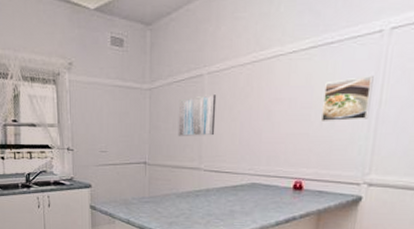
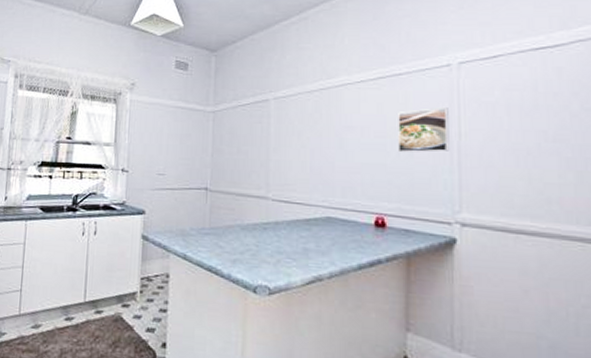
wall art: present [178,95,217,136] -> none [242,120,284,163]

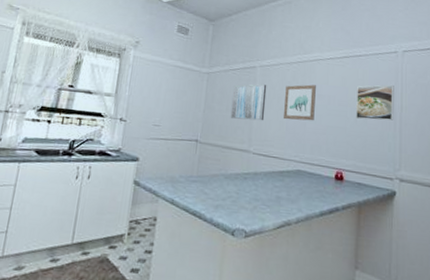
wall art: none [242,120,284,163] -> present [230,84,267,121]
wall art: none [306,115,345,159] -> present [284,84,316,121]

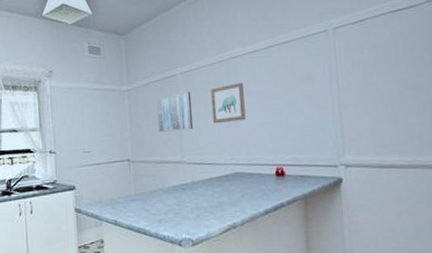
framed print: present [356,84,394,121] -> none [287,67,332,111]

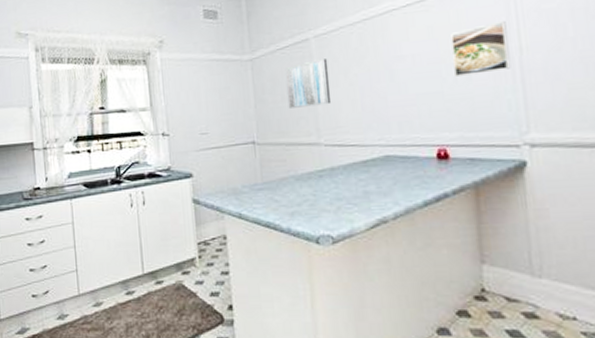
wall art: present [211,82,246,124] -> none [352,45,397,97]
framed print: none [287,67,332,111] -> present [451,20,511,78]

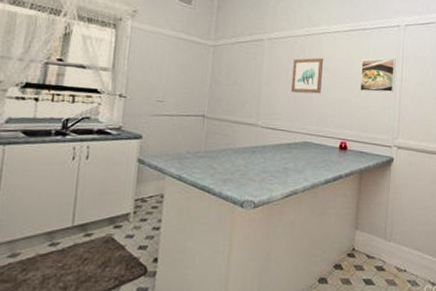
wall art: present [285,59,332,108] -> none [238,57,275,95]
wall art: none [352,45,397,97] -> present [291,58,323,94]

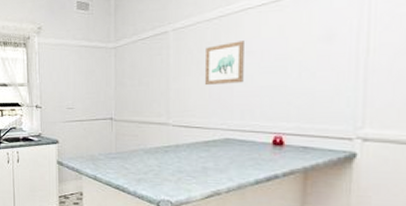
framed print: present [360,57,396,93] -> none [300,22,357,74]

